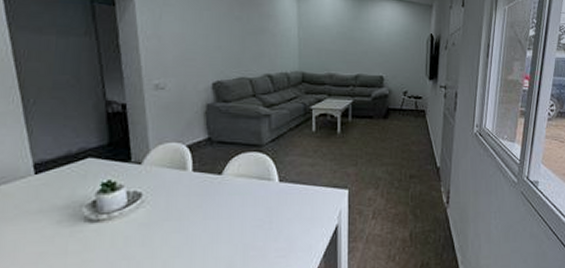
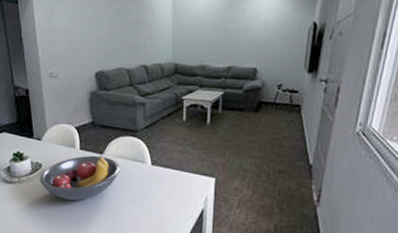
fruit bowl: none [138,175,243,234] -> present [40,155,121,201]

